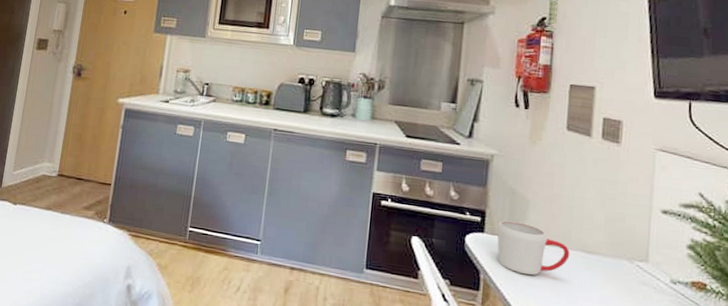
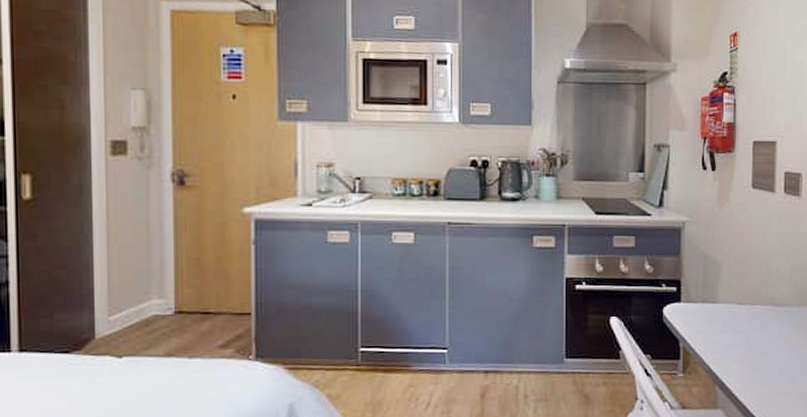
mug: present [497,220,570,276] -> none [692,286,761,336]

